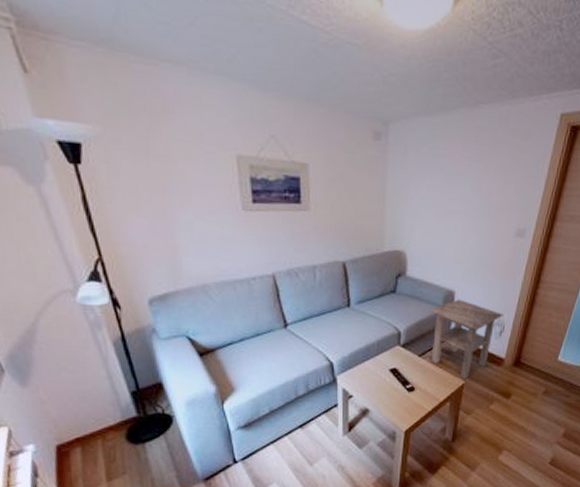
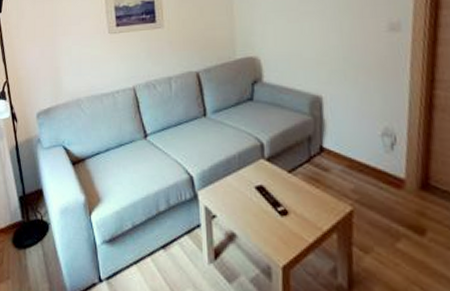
side table: present [429,299,504,380] -> none [294,105,393,205]

